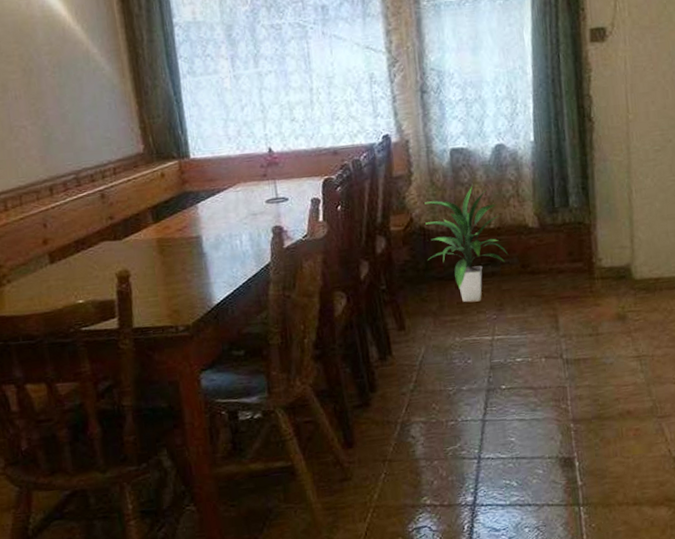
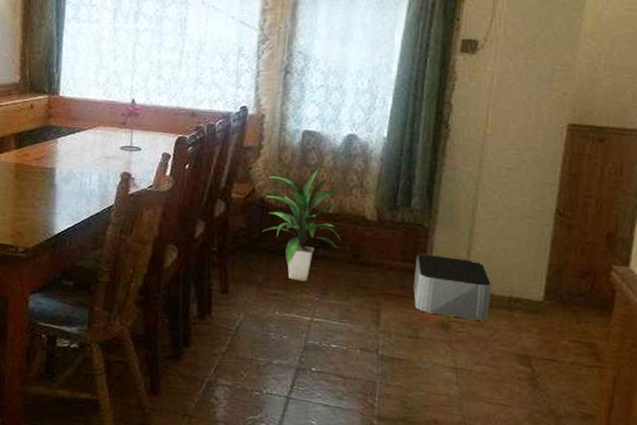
storage bin: none [583,247,661,308] -> present [413,253,492,321]

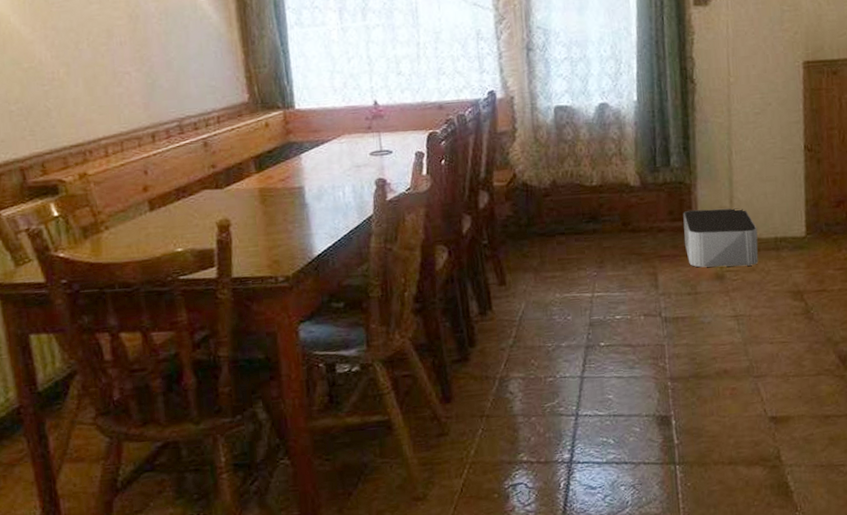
indoor plant: present [261,169,342,281] -> none [528,144,610,259]

